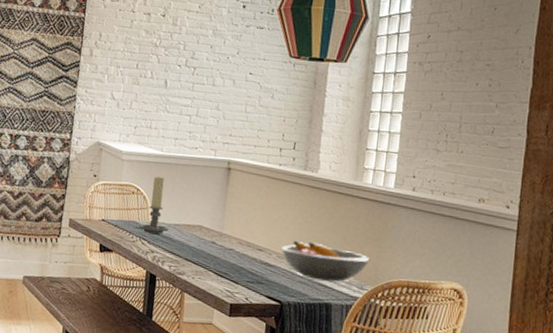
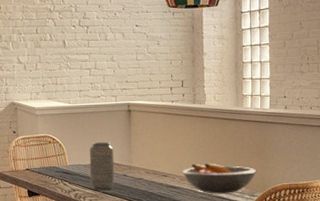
candle holder: present [138,176,169,234] -> none [58,125,85,175]
vase: none [172,200,205,257] -> present [89,142,115,191]

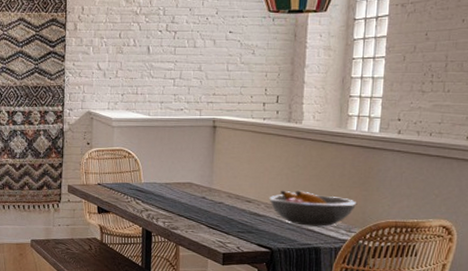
vase: present [89,142,115,191] -> none [165,160,194,213]

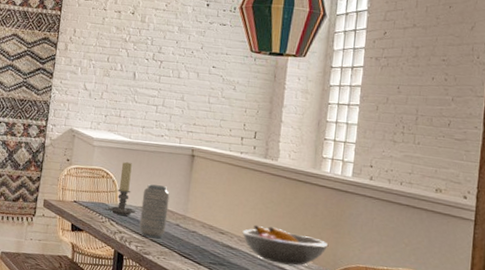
candle holder: none [132,139,161,193] -> present [107,161,136,216]
vase: none [165,160,194,213] -> present [139,184,170,239]

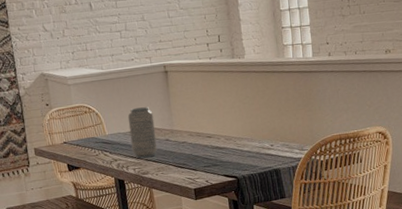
candle holder: present [107,161,136,216] -> none [97,92,126,145]
fruit bowl: present [242,224,329,265] -> none [227,119,305,151]

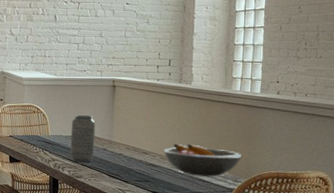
fruit bowl: none [227,119,305,151] -> present [163,143,243,177]

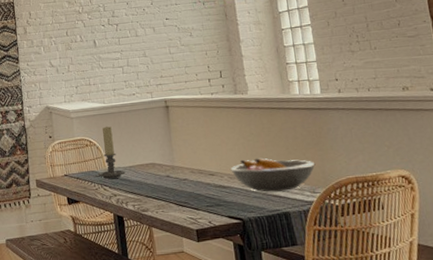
candle holder: none [40,96,66,145] -> present [97,126,126,179]
vase: present [70,115,96,163] -> none [128,141,158,195]

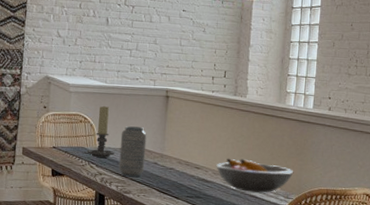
vase: none [128,141,158,195] -> present [118,126,147,178]

